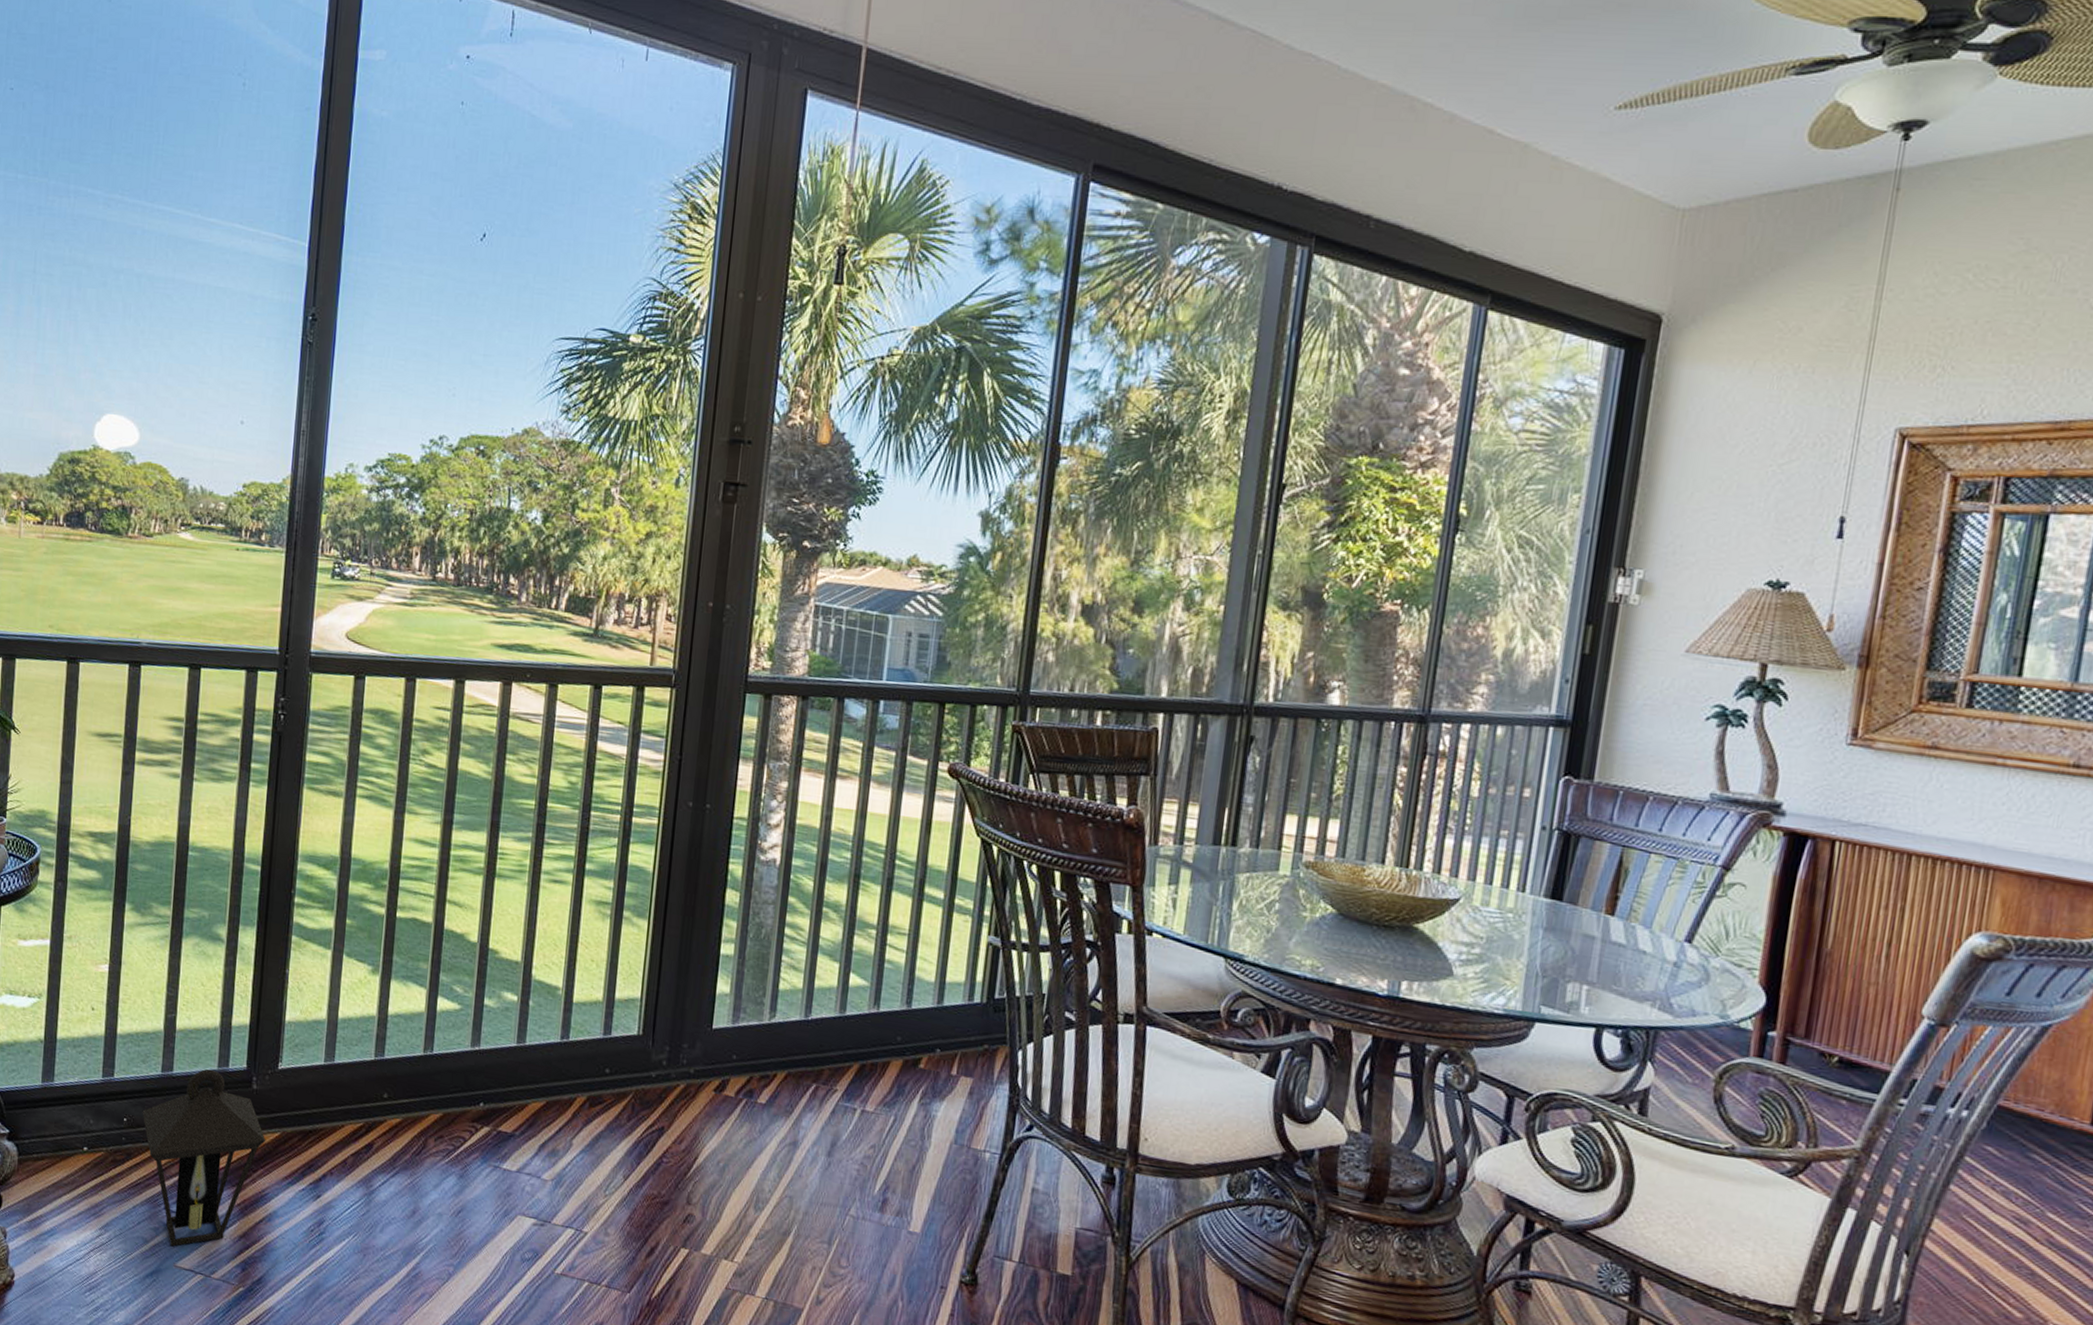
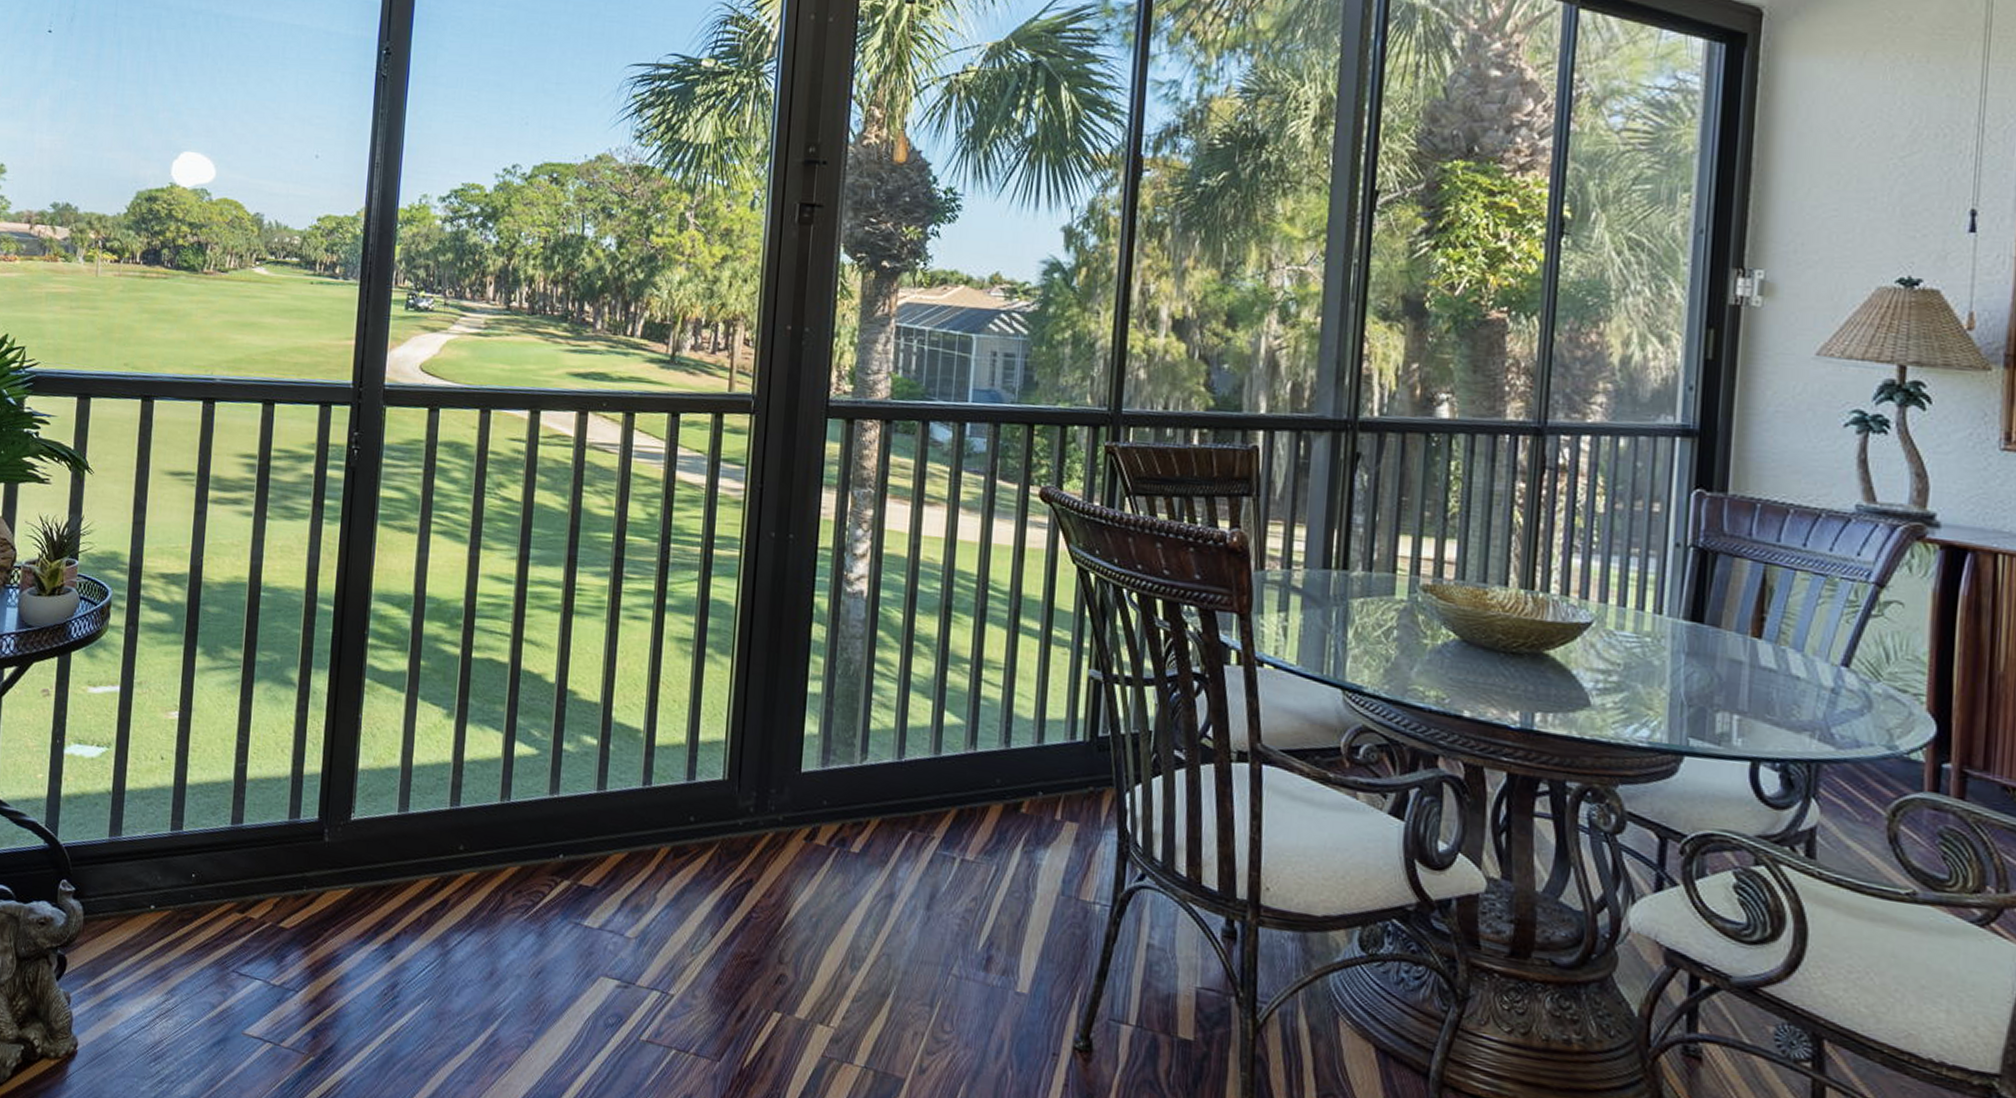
lantern: present [142,1069,266,1247] -> none [211,820,338,1013]

